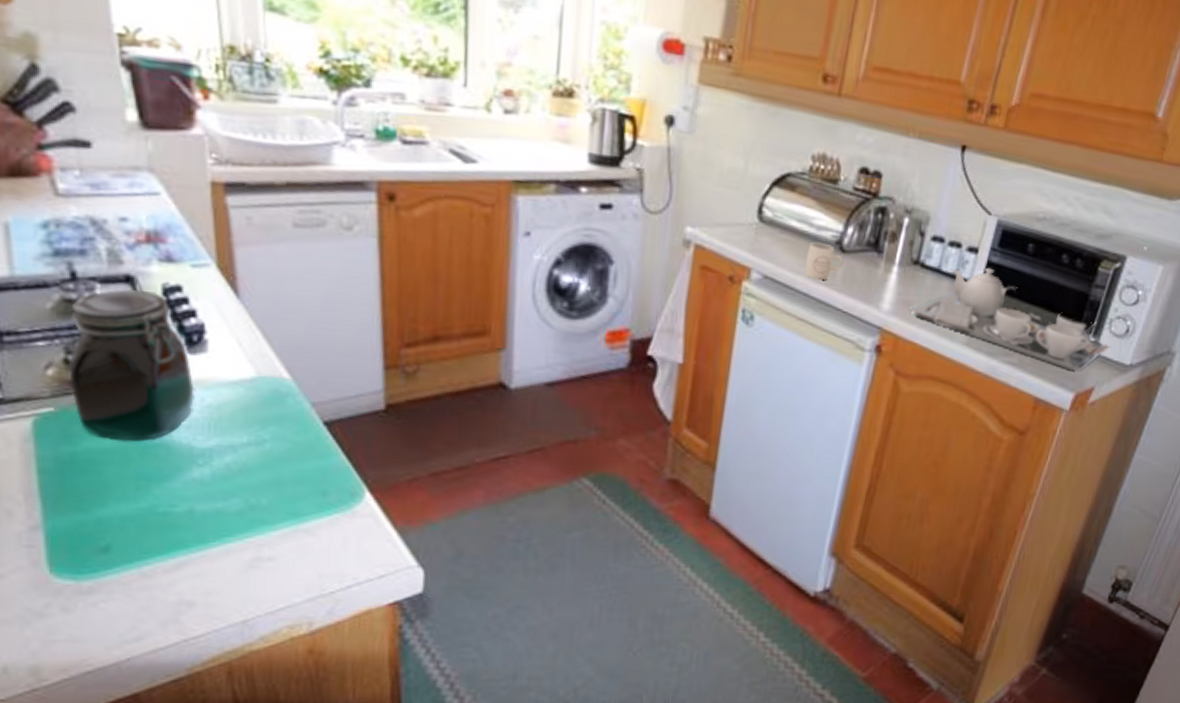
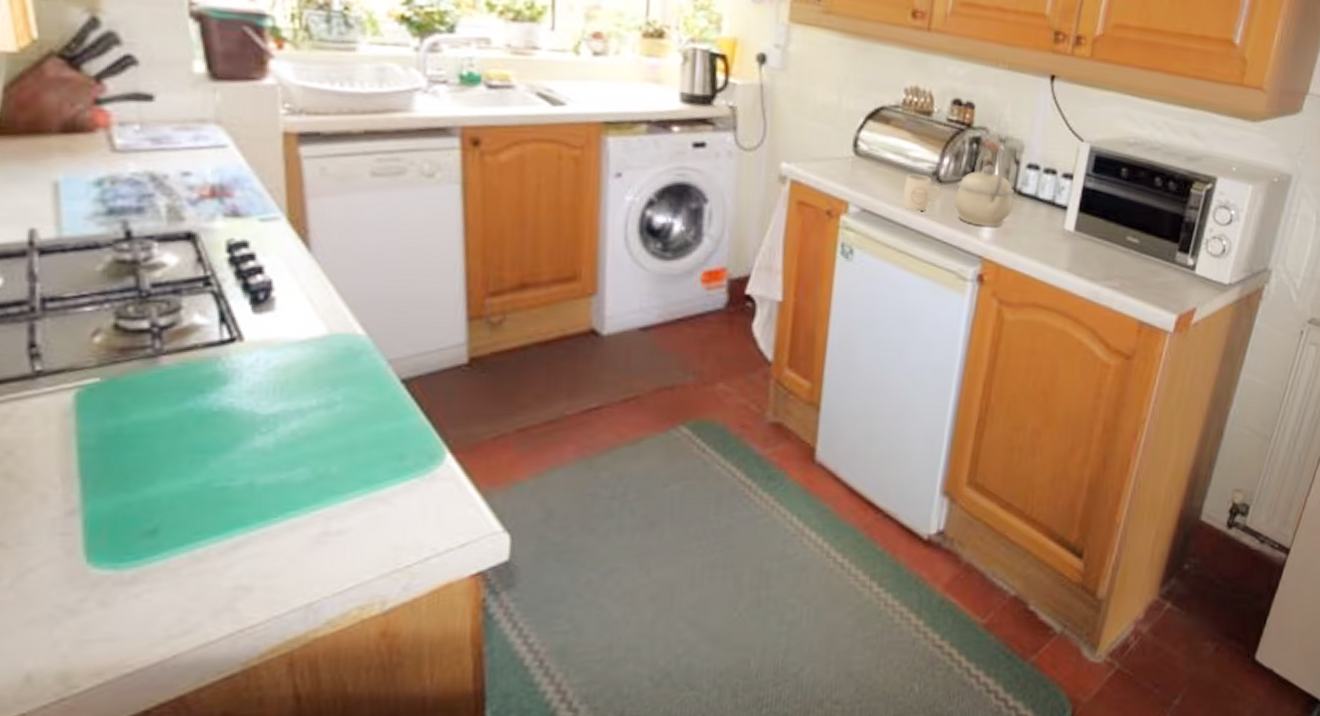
jar: present [69,288,195,443] -> none [118,246,259,412]
kettle: none [855,209,917,299] -> present [954,139,1014,227]
tea set: present [910,267,1110,371] -> none [1010,193,1208,292]

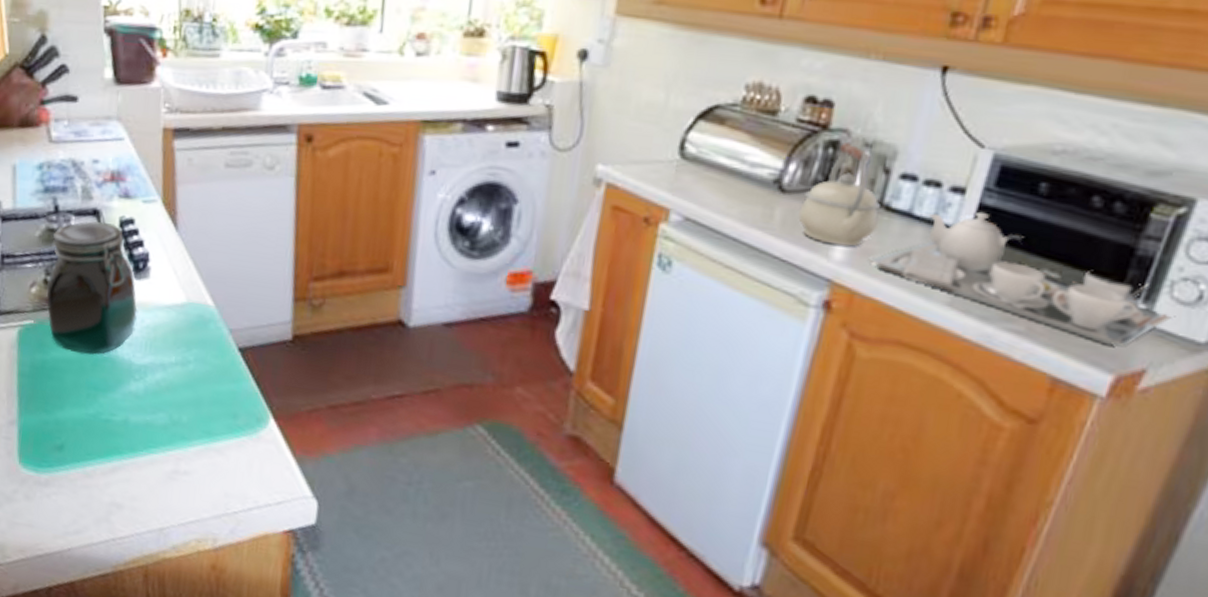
jar: none [118,246,259,412] -> present [46,220,137,355]
mug: present [903,173,941,212] -> none [734,180,784,225]
tea set: none [1010,193,1208,292] -> present [870,211,1172,346]

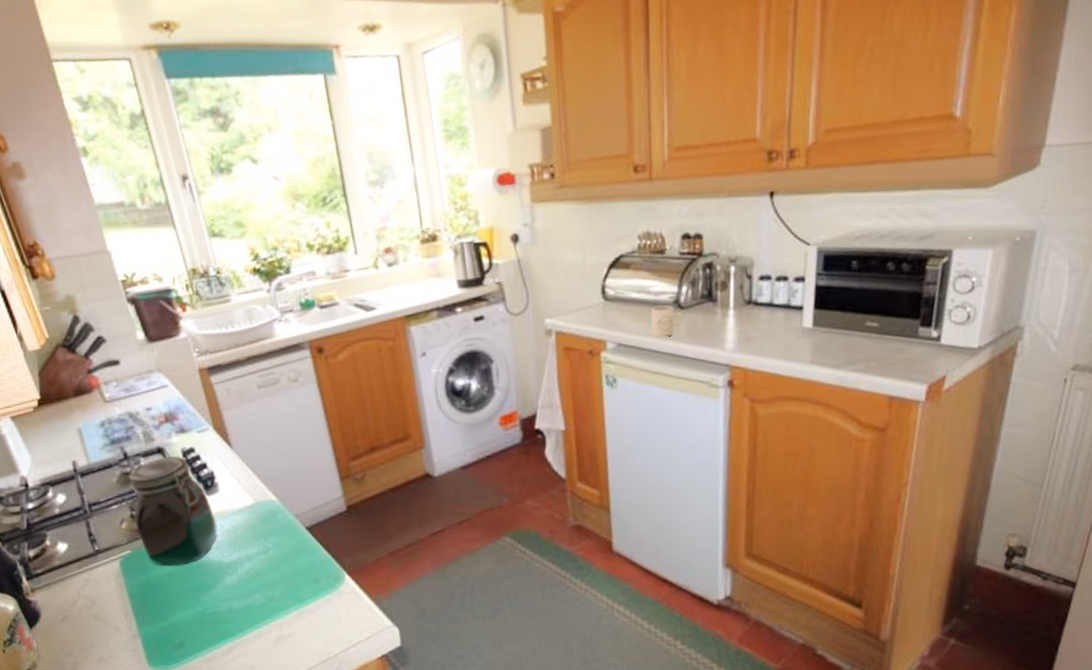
mug: none [734,180,784,225] -> present [650,305,684,338]
kettle: present [798,142,880,247] -> none [696,262,752,339]
tea set: present [870,211,1172,346] -> none [752,291,954,365]

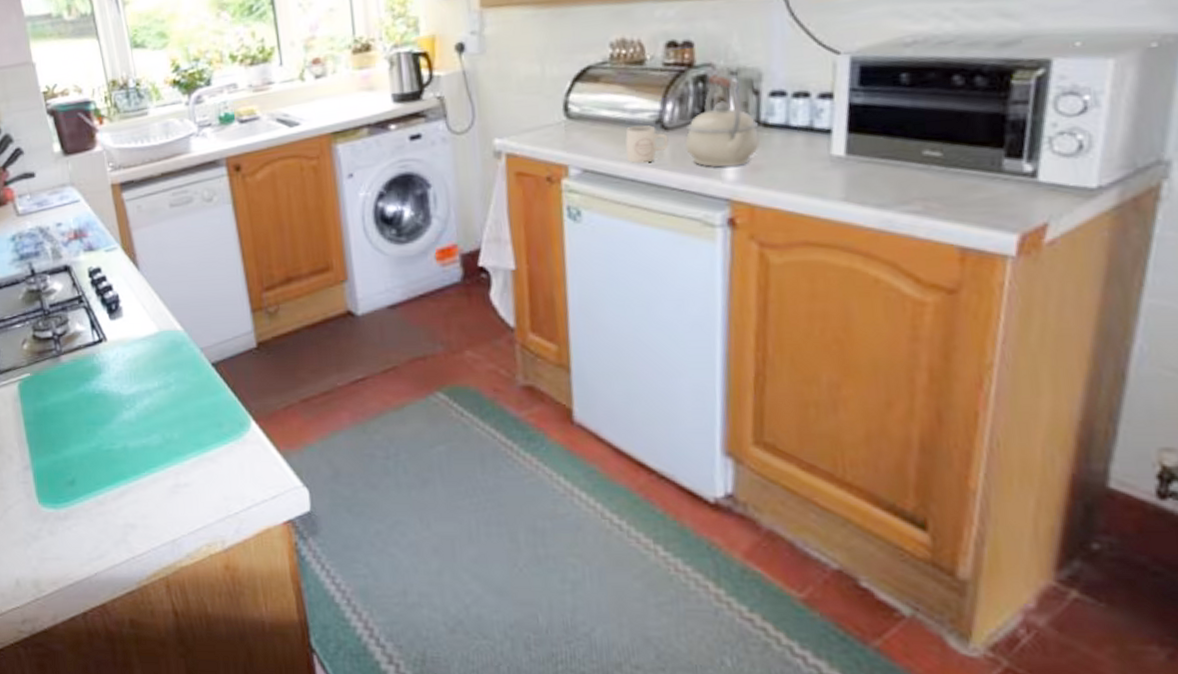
jar: present [128,456,217,567] -> none [34,275,118,395]
kettle: none [696,262,752,339] -> present [685,74,760,168]

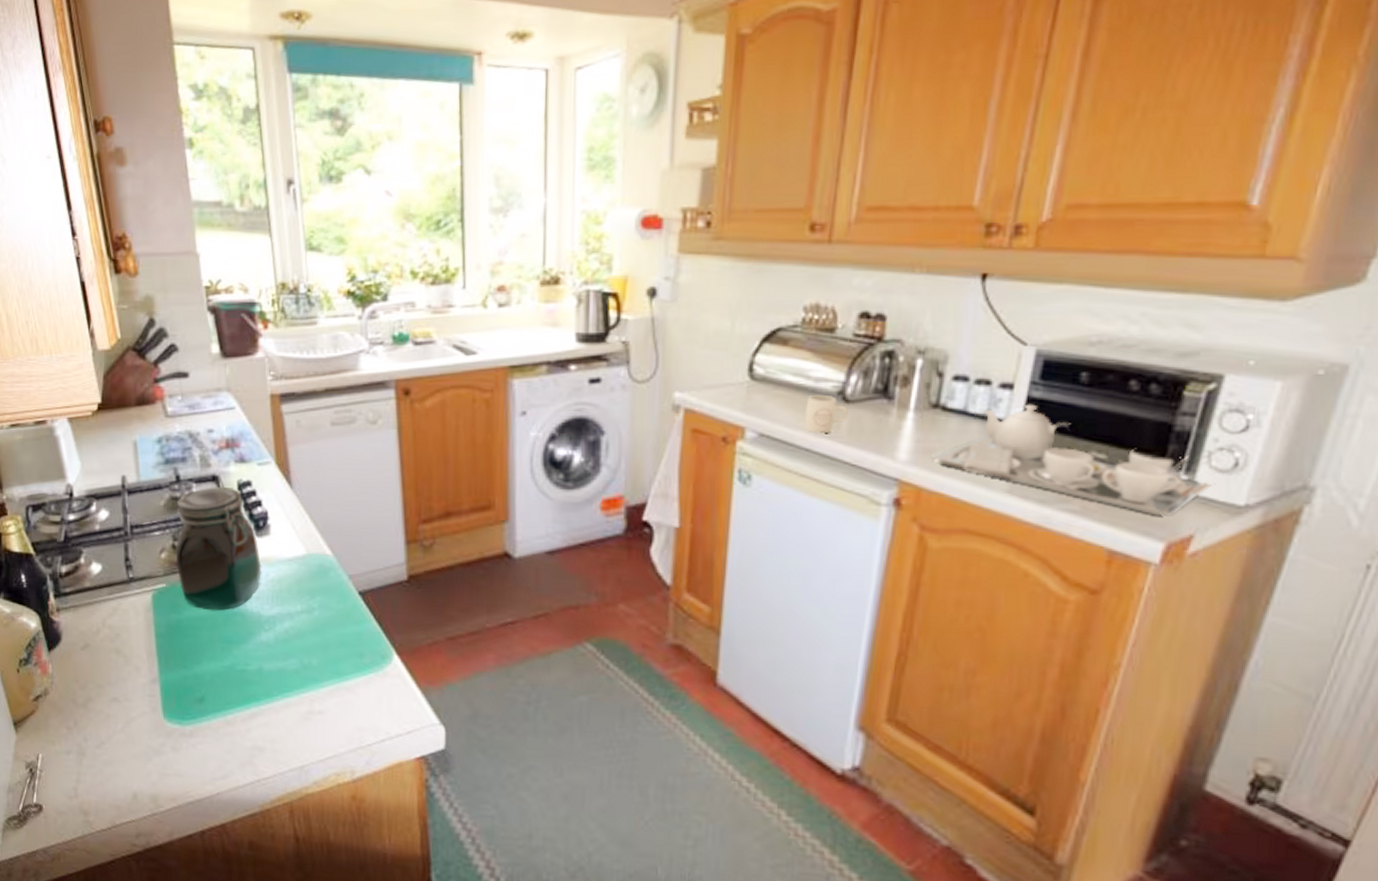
jar: none [34,275,118,395] -> present [175,486,262,612]
kettle: present [685,74,760,168] -> none [863,352,937,447]
tea set: none [761,110,1059,208] -> present [932,404,1212,516]

